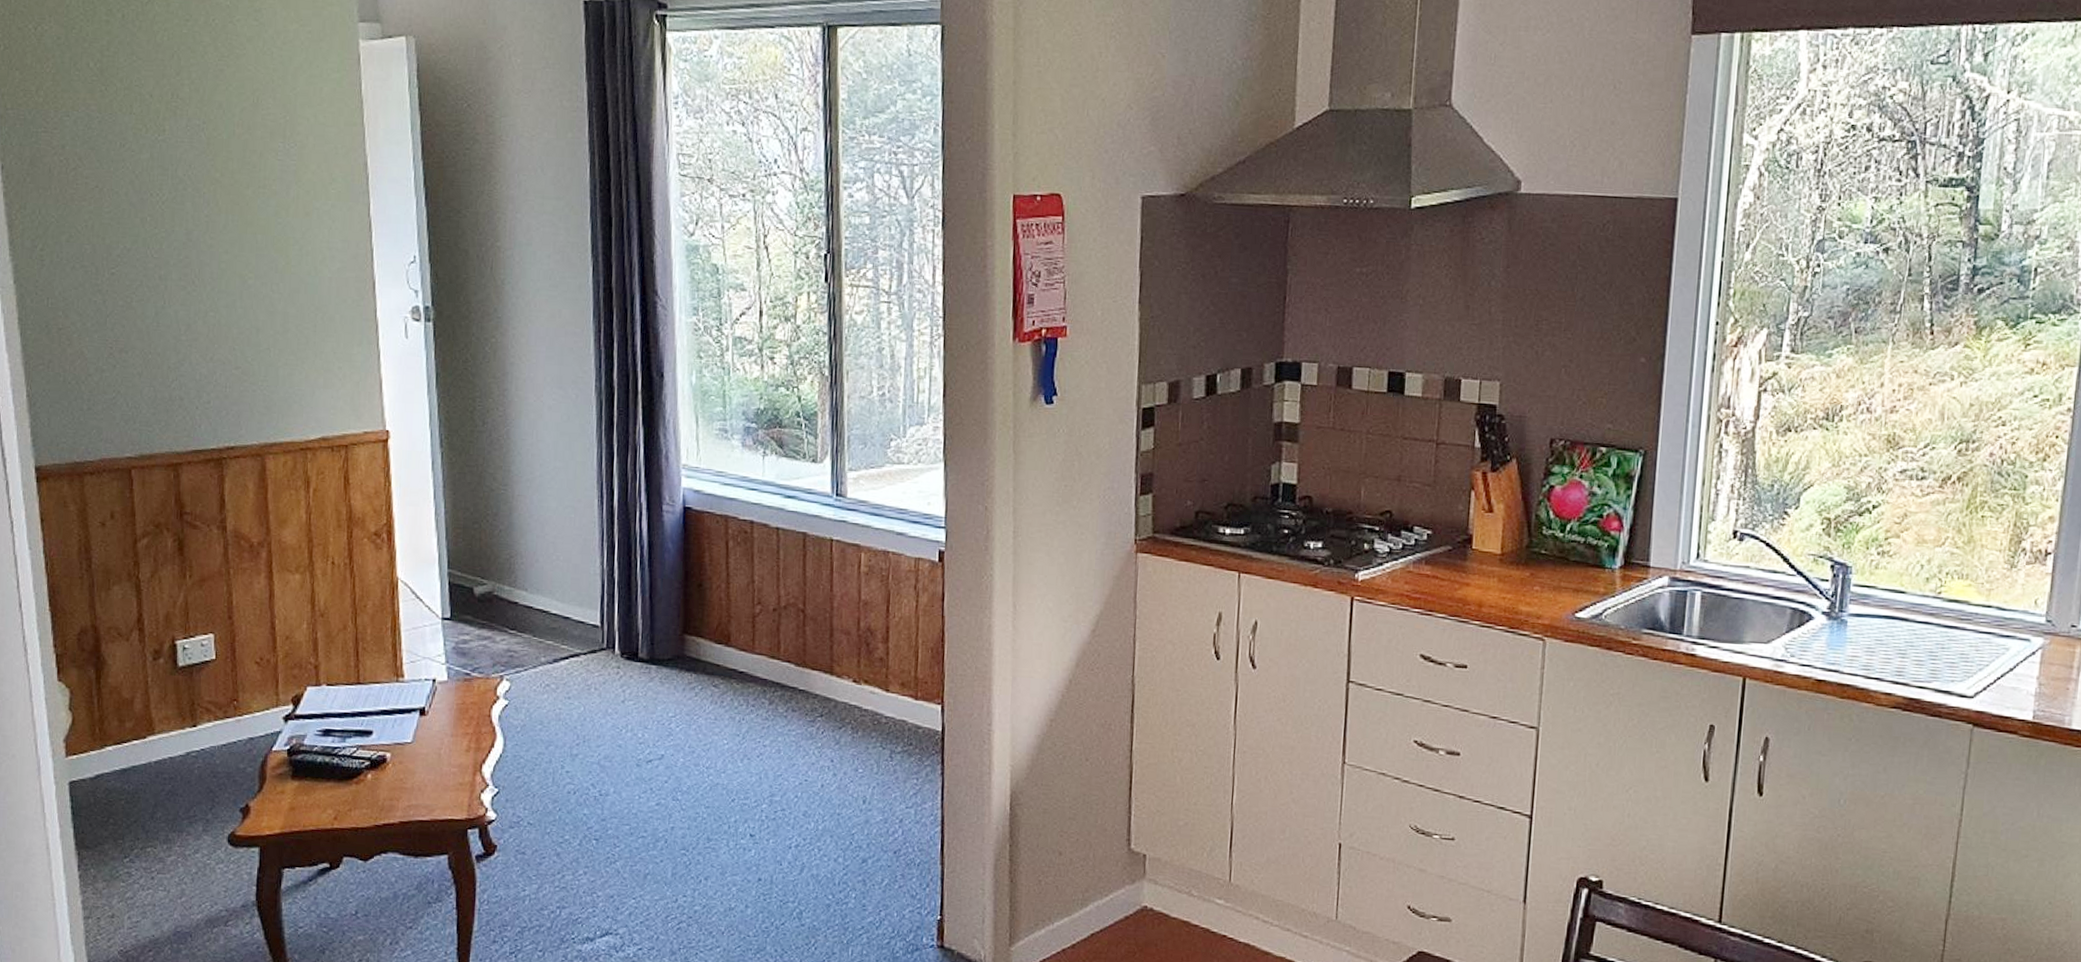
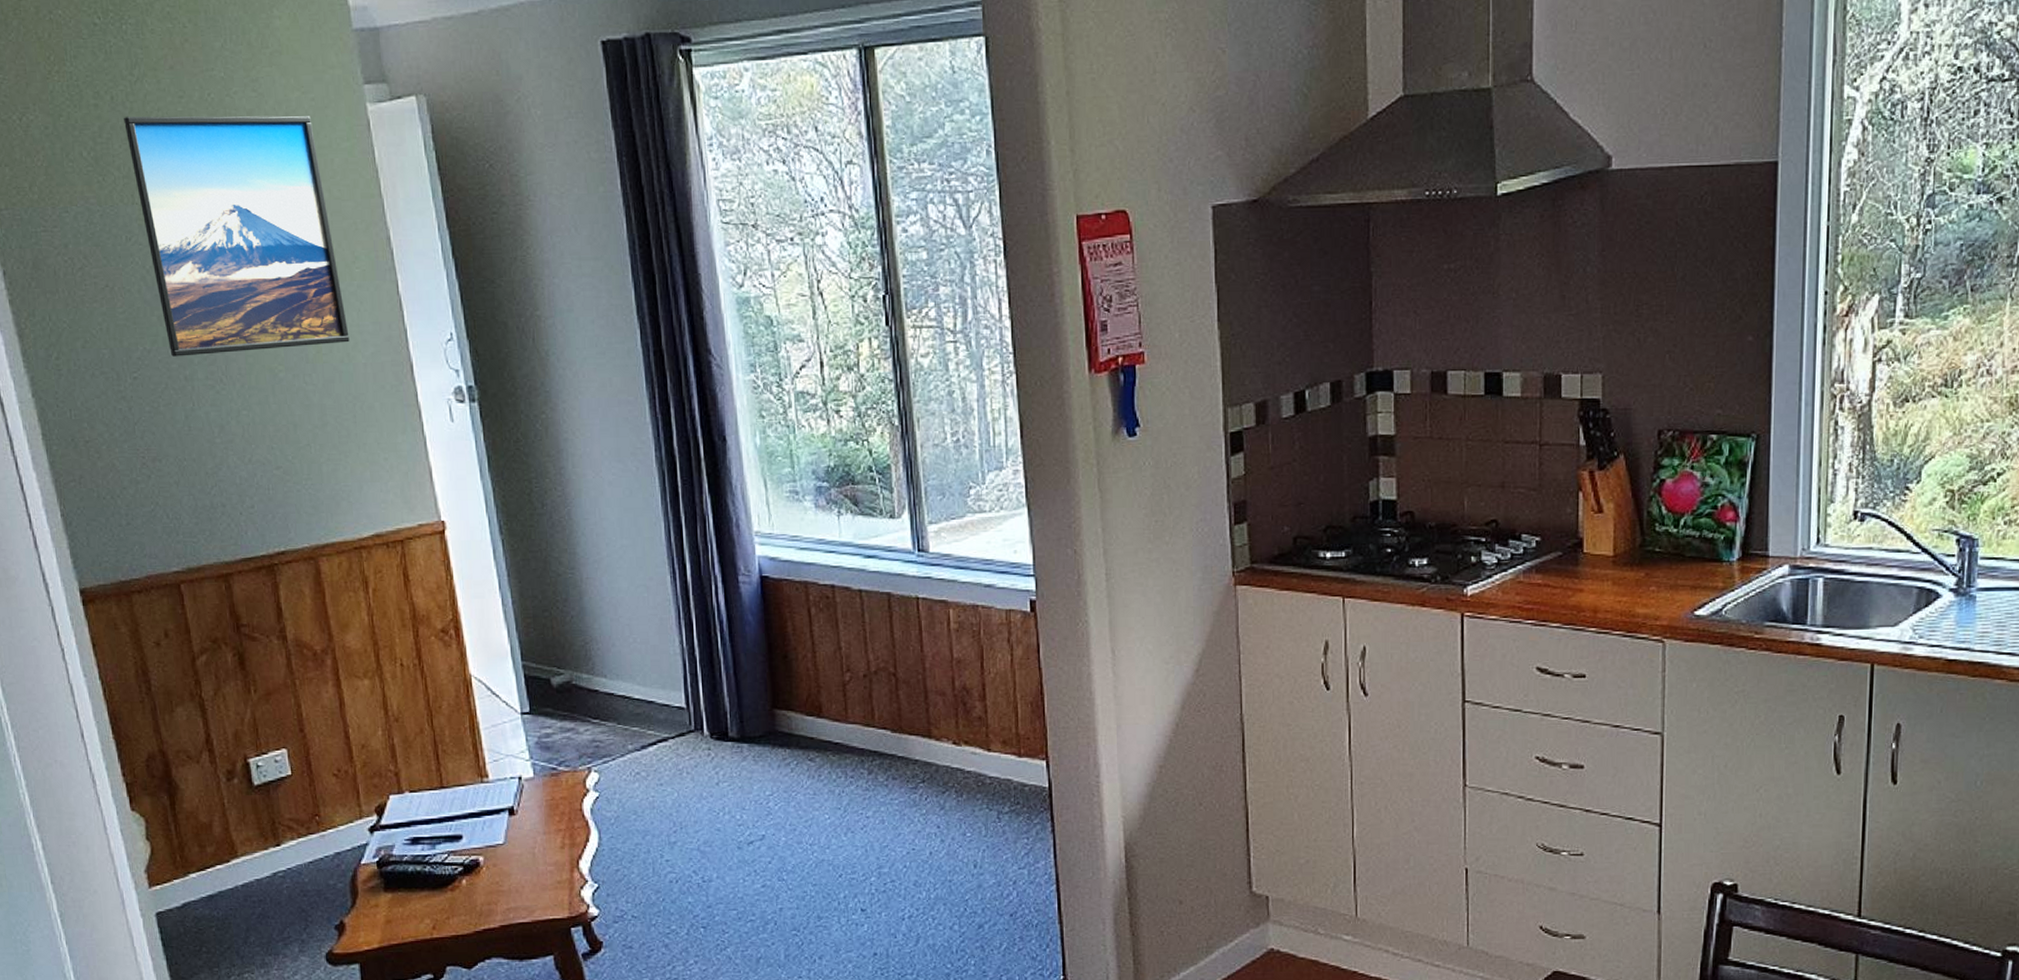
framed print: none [131,34,319,258] -> present [124,115,350,357]

